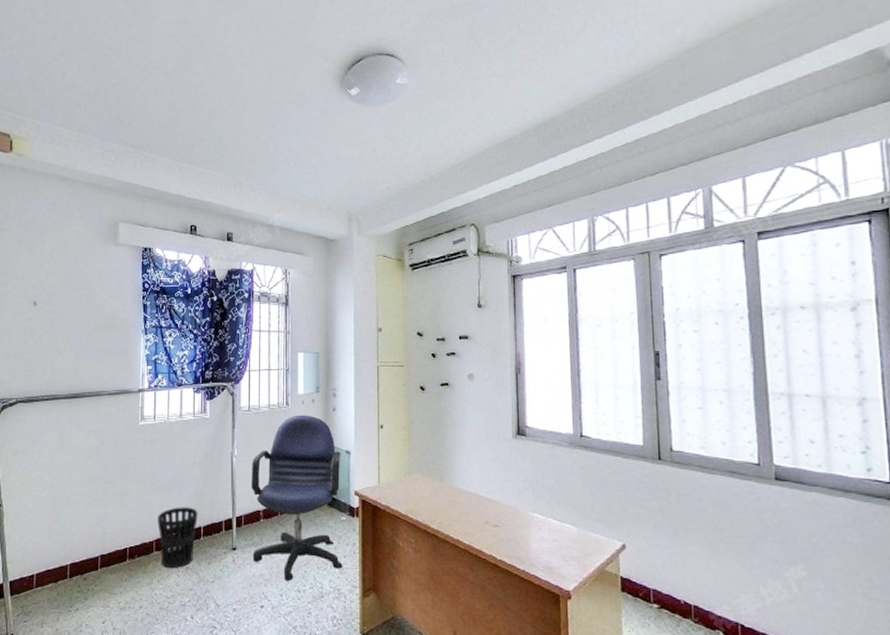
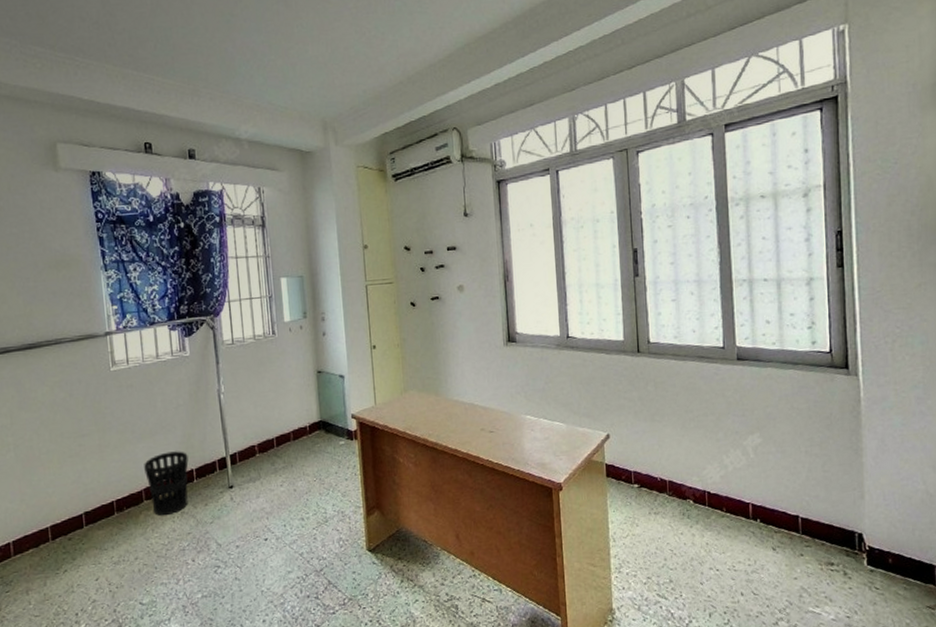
office chair: present [252,415,343,581] -> none [241,342,345,511]

